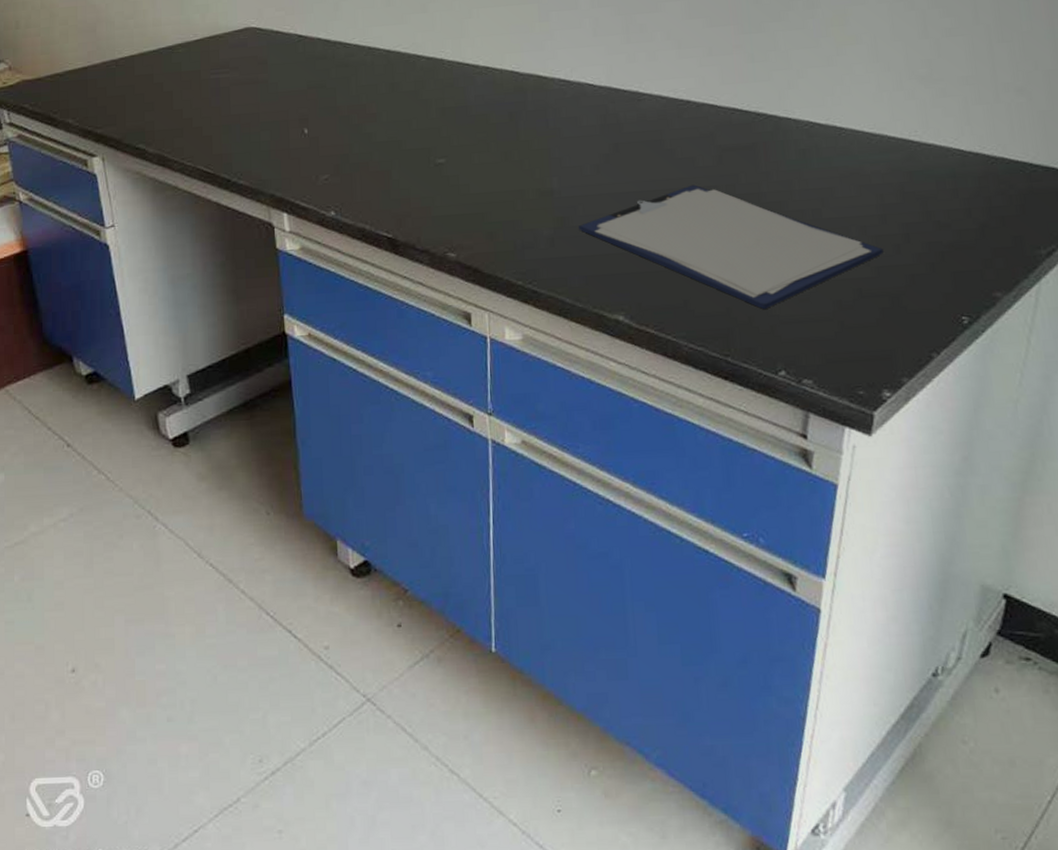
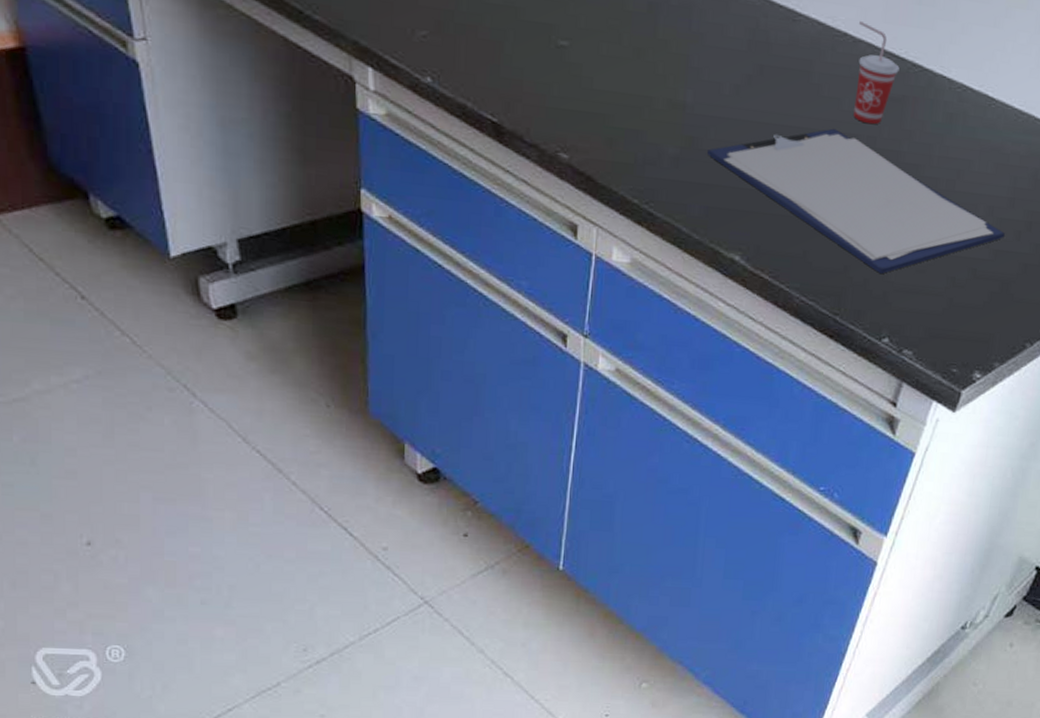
beverage cup: none [699,88,745,175] -> present [854,21,900,125]

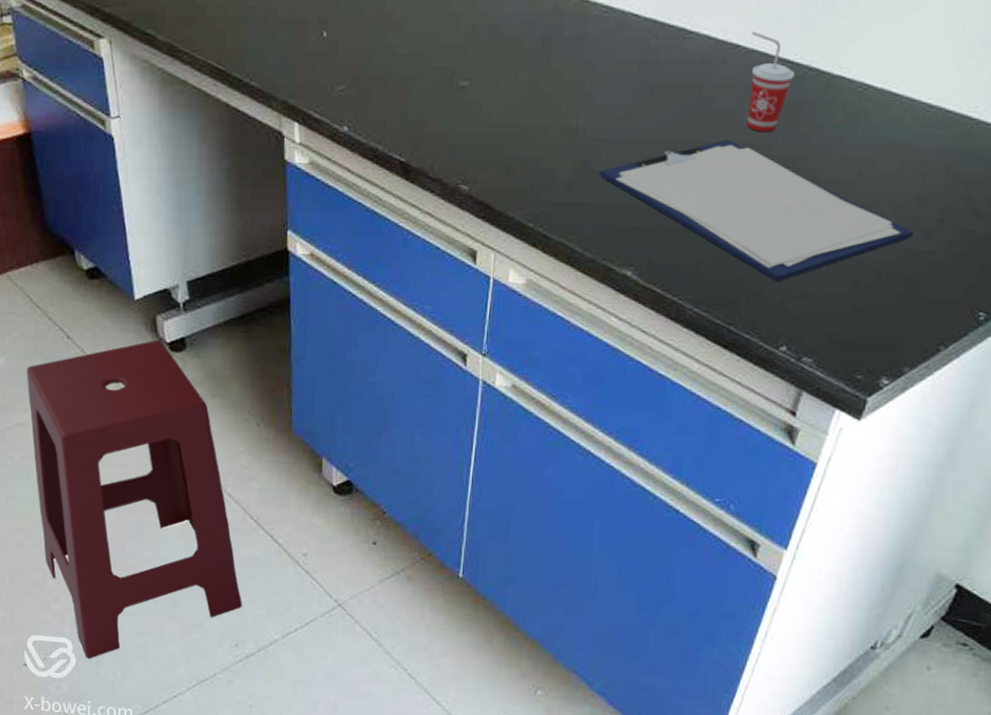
stool: none [26,305,311,672] -> present [26,340,242,659]

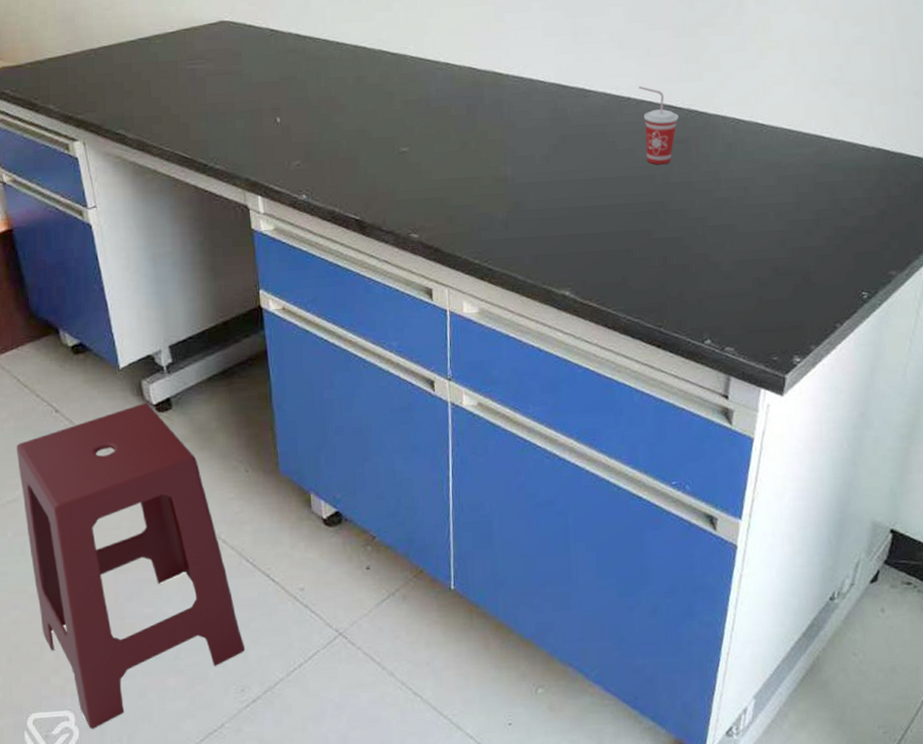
notepad: present [600,139,913,282] -> none [530,173,797,286]

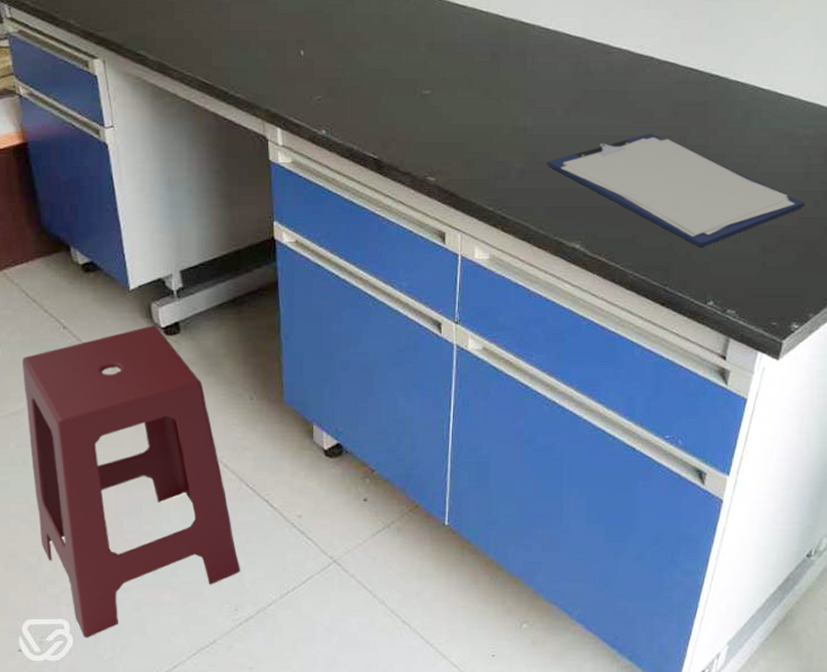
notepad: none [530,173,797,286] -> present [547,133,805,248]
beverage cup: present [639,86,679,165] -> none [663,47,700,127]

